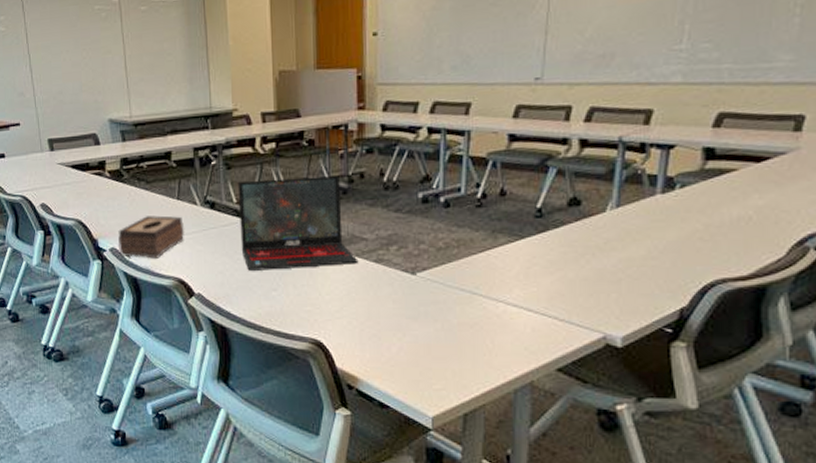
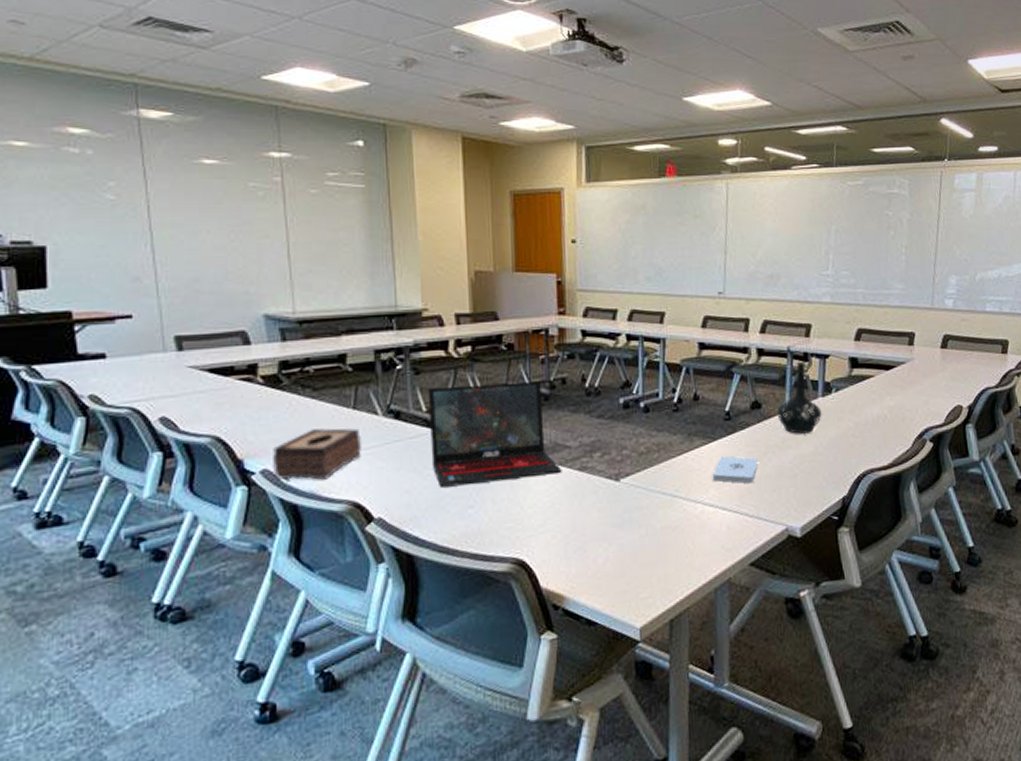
notepad: none [517,255,573,286] -> present [712,456,758,484]
bottle: none [600,153,660,235] -> present [777,361,822,434]

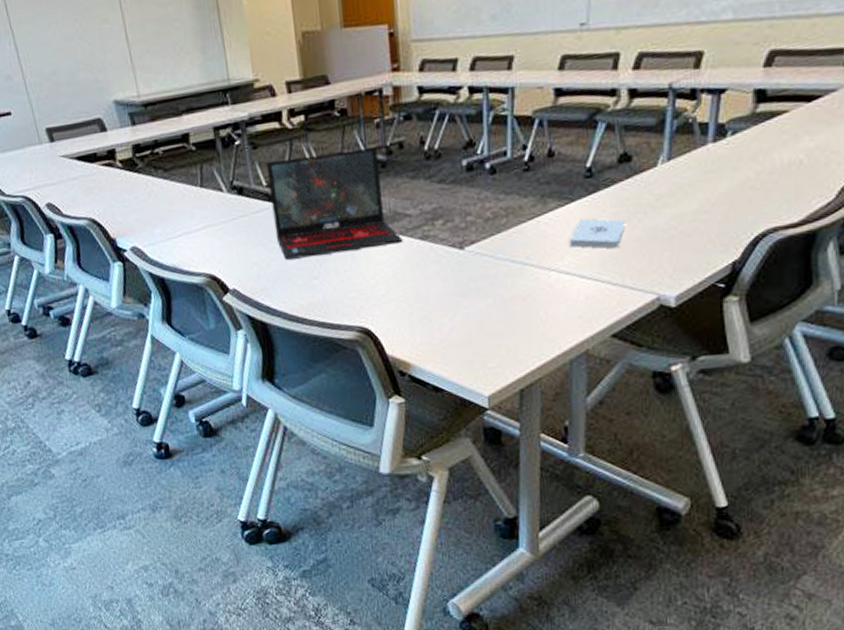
tissue box: present [273,428,363,480] -> none [138,205,213,256]
bottle: present [777,361,822,434] -> none [652,100,711,190]

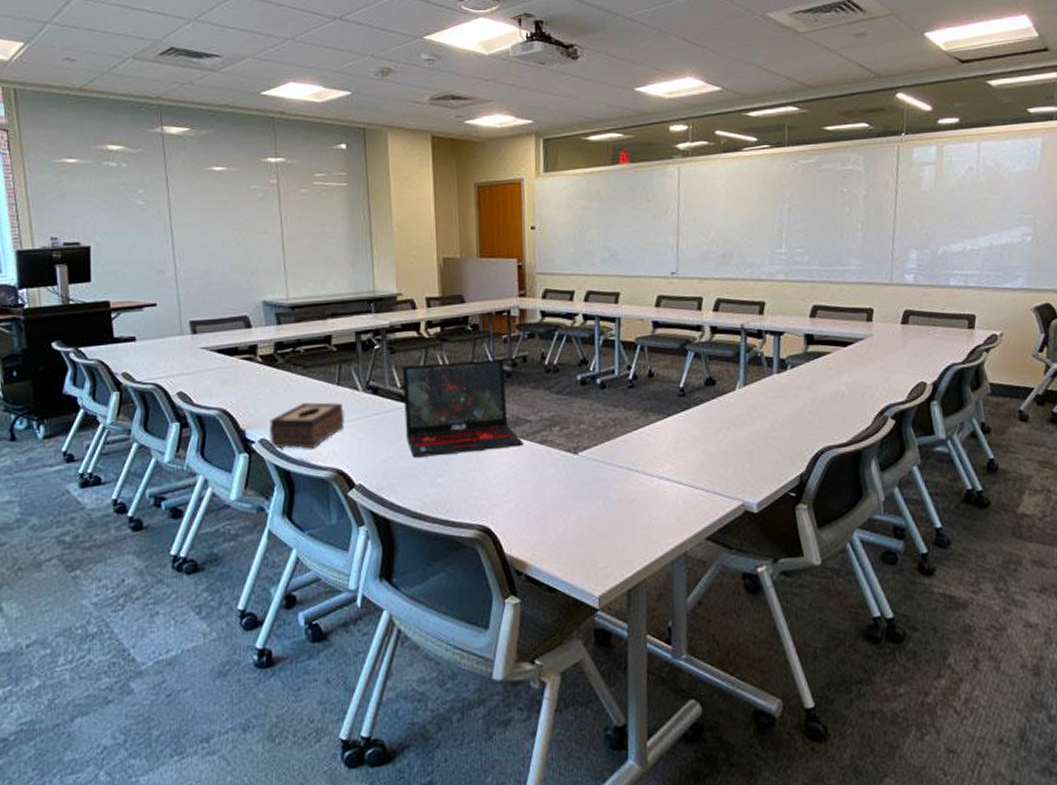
tissue box: none [138,205,213,256] -> present [270,402,346,449]
notepad: present [569,218,625,249] -> none [667,431,713,459]

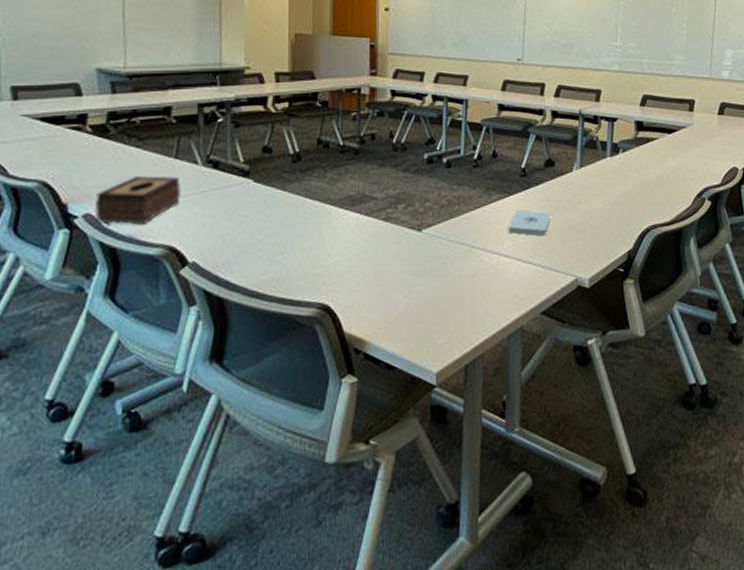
laptop: present [402,359,524,458] -> none [245,137,368,234]
notepad: none [667,431,713,459] -> present [508,209,550,236]

